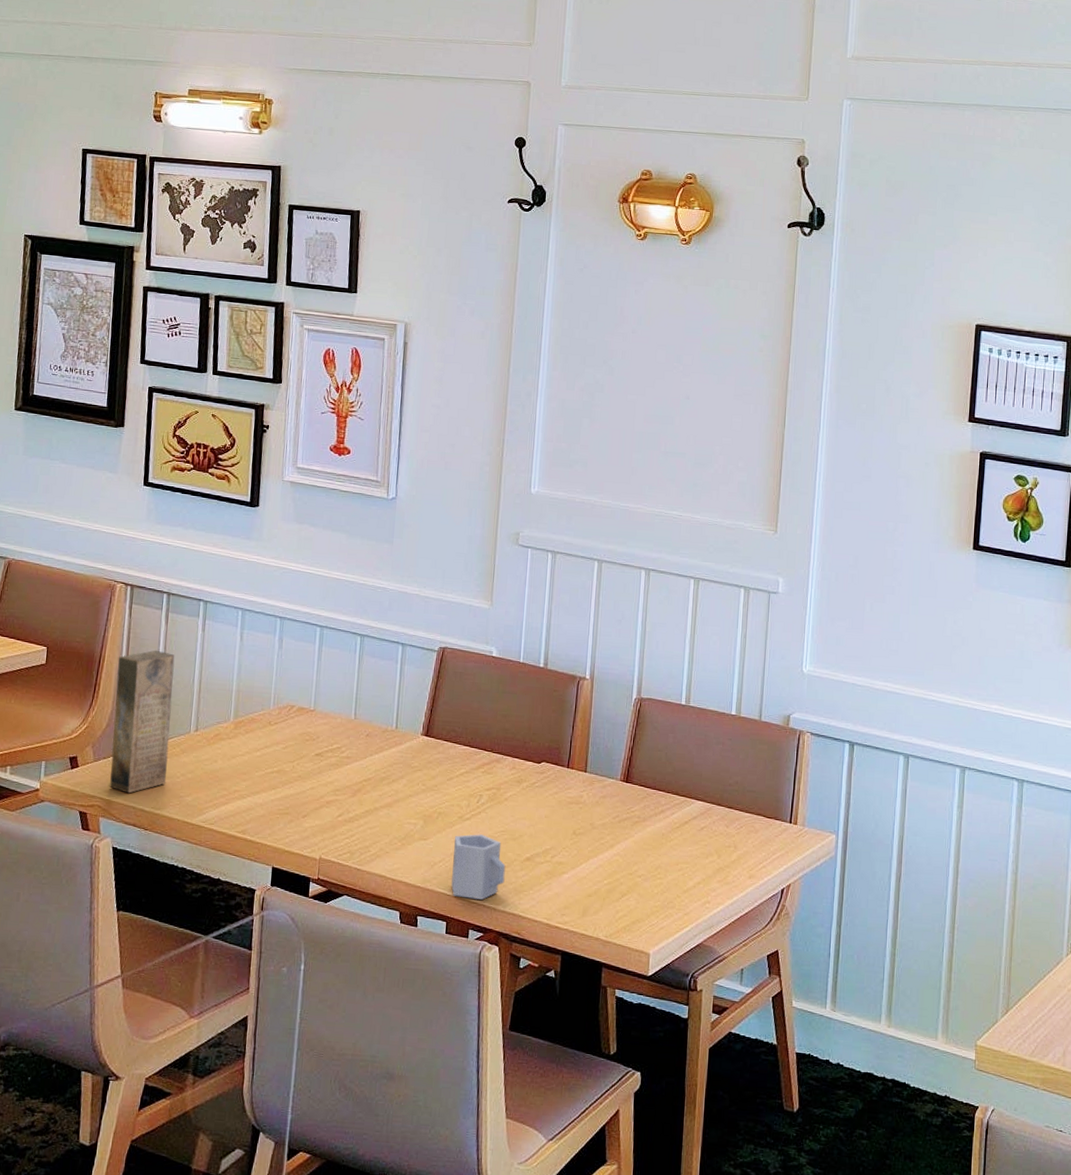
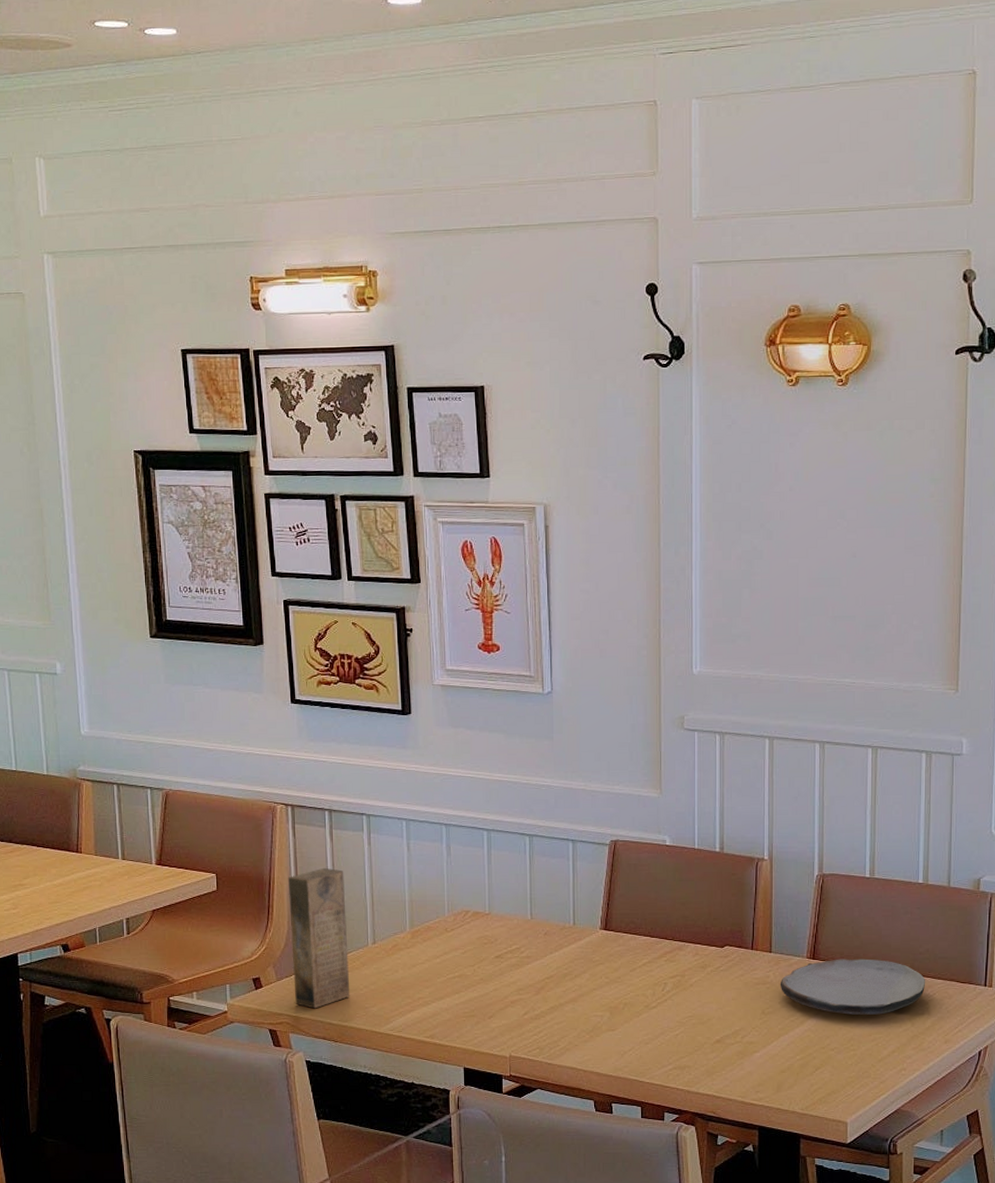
cup: present [451,834,506,900] -> none [642,1021,696,1083]
plate: none [592,784,734,844] -> present [780,958,926,1015]

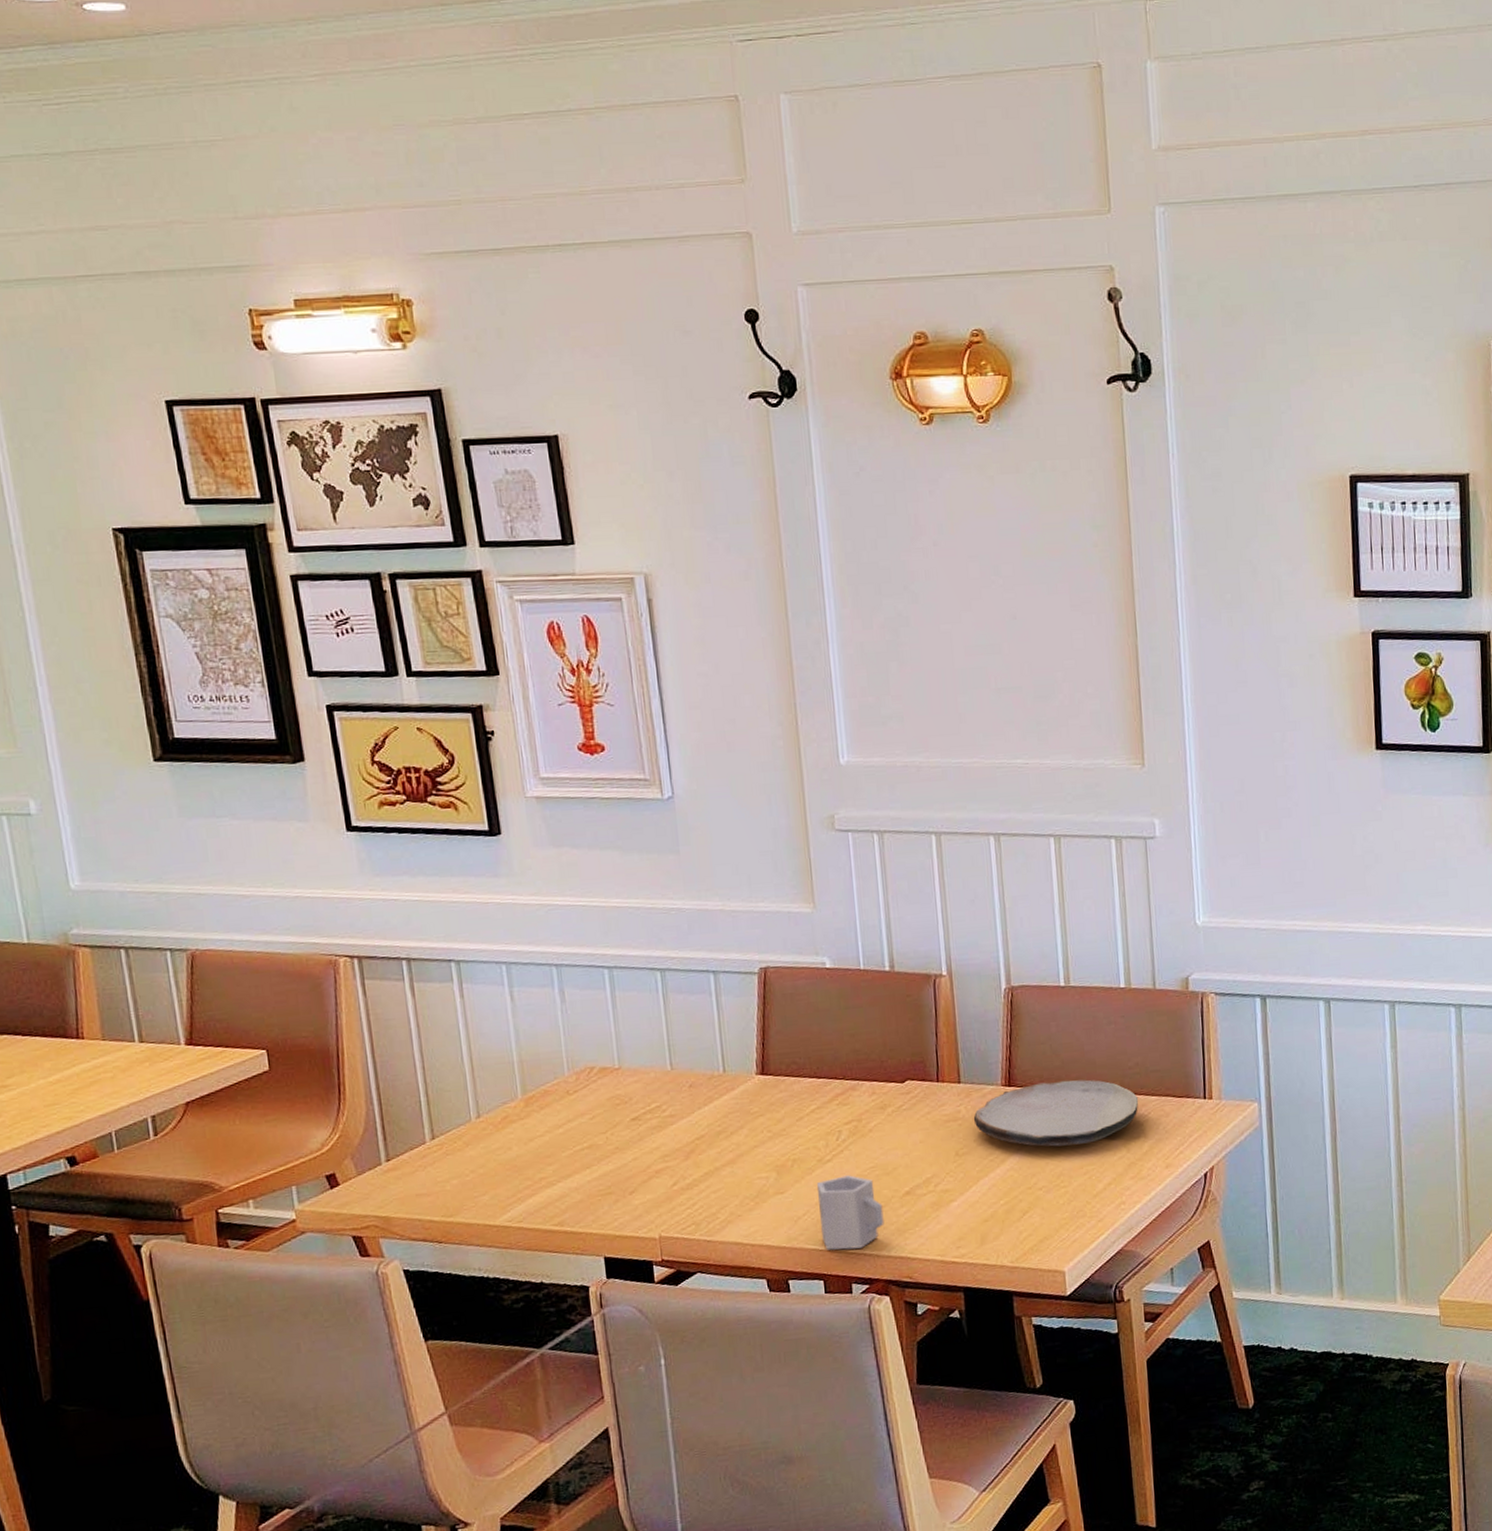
box: present [287,867,350,1009] -> none [360,1030,454,1205]
cup: none [642,1021,696,1083] -> present [816,1175,884,1250]

